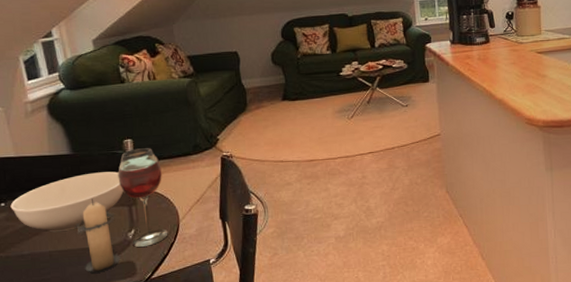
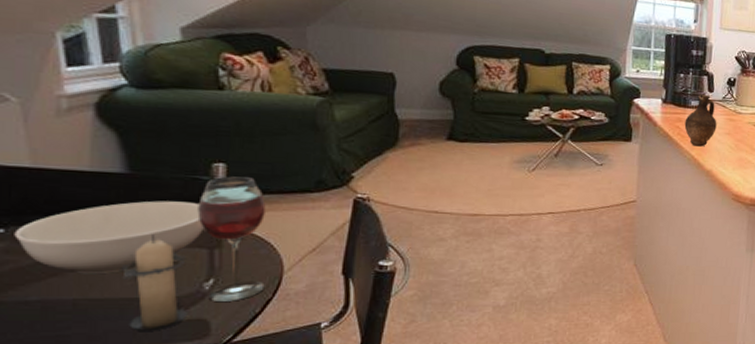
ceramic jug: none [473,30,502,79] -> present [684,93,717,147]

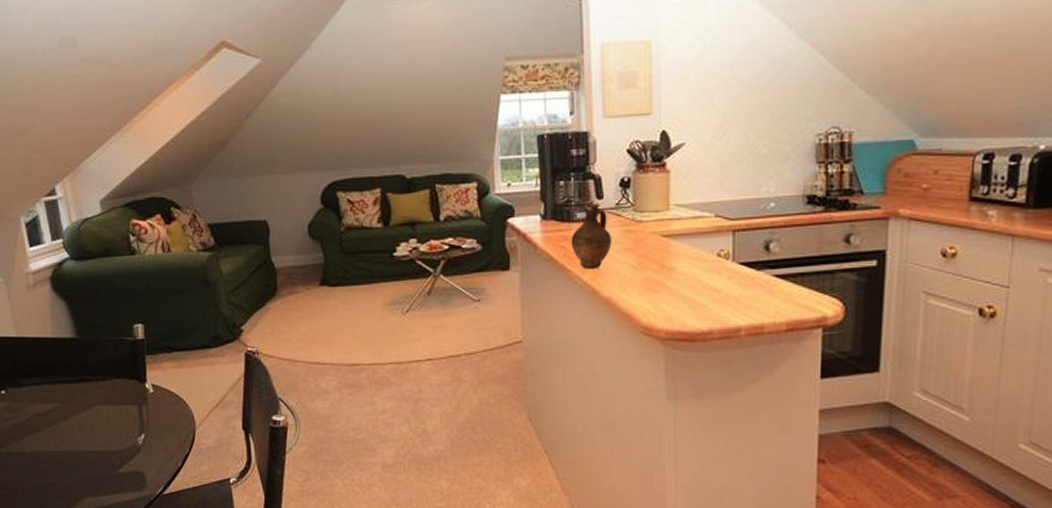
bowl: present [14,200,204,274] -> none [11,362,133,430]
candle: present [122,234,187,331] -> none [81,393,129,482]
wineglass: present [197,175,266,301] -> none [127,335,183,455]

